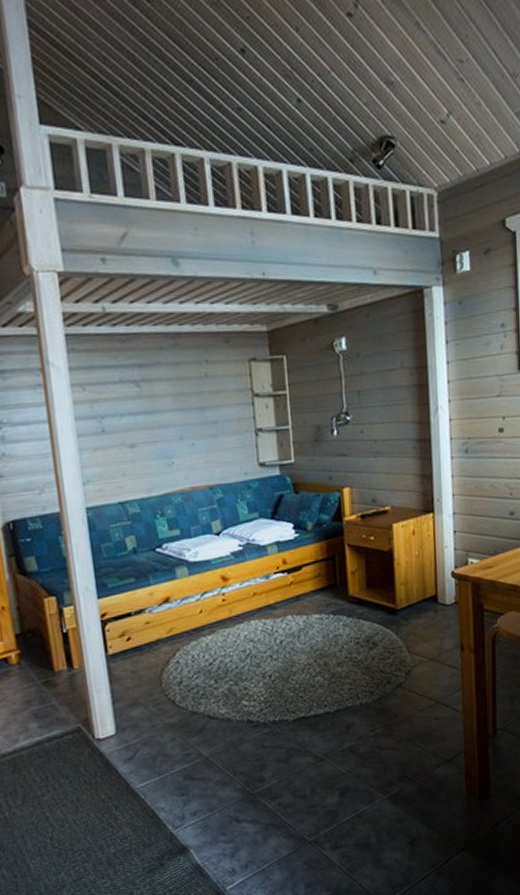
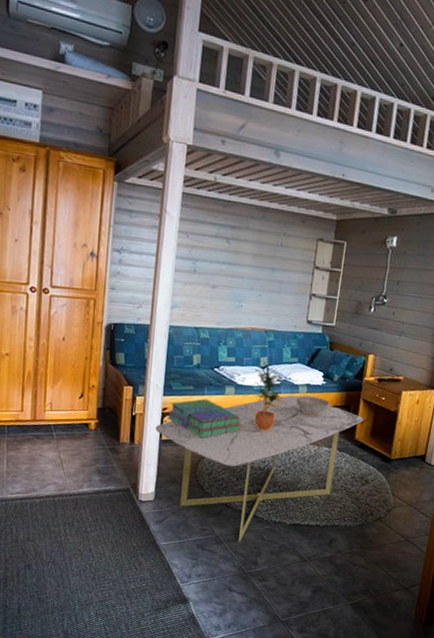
coffee table: none [96,559,353,758] -> present [155,395,363,542]
stack of books: none [108,590,208,641] -> present [167,399,242,439]
potted plant: none [208,526,253,613] -> present [253,361,284,431]
decorative bowl: none [266,554,310,581] -> present [295,395,330,417]

